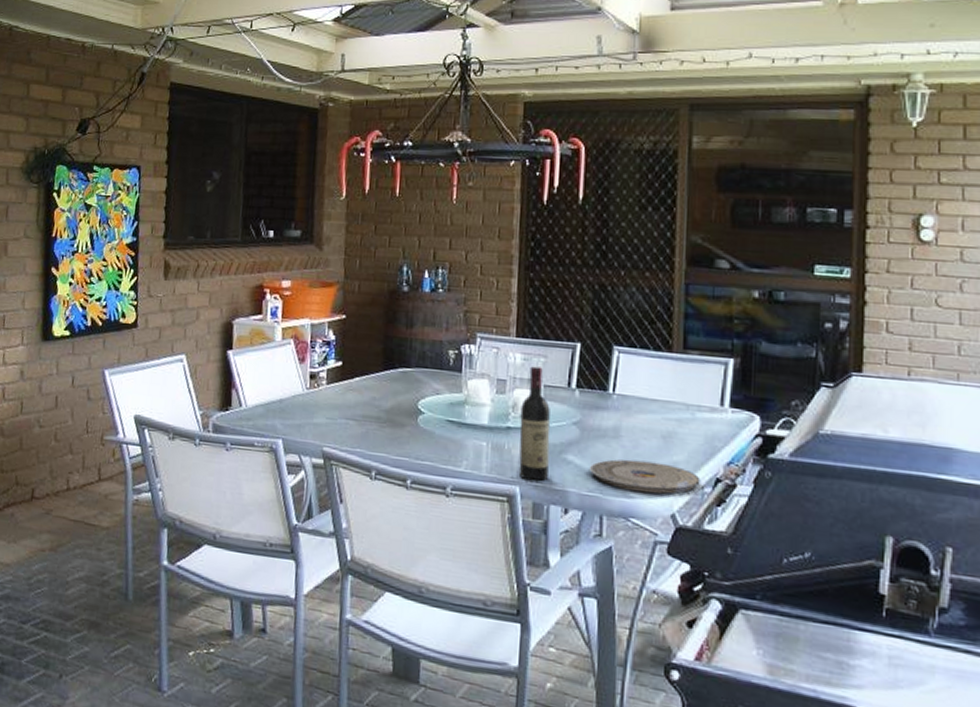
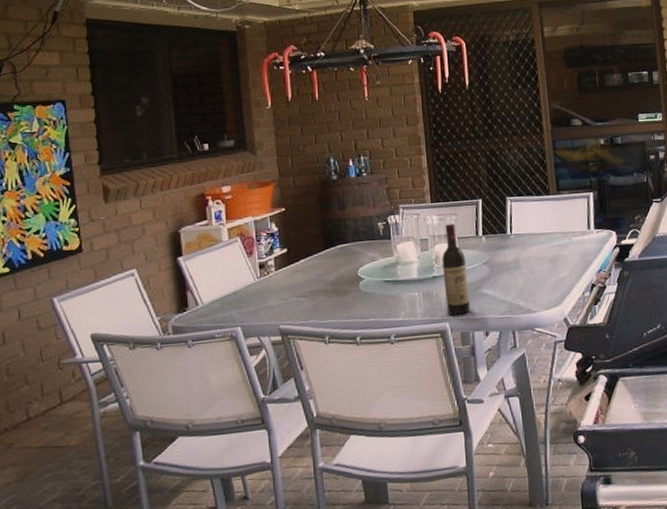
plate: present [590,459,701,494] -> none [501,281,581,307]

